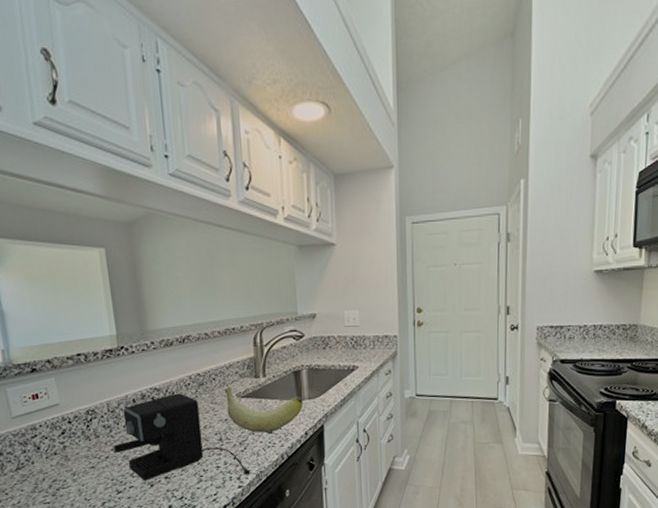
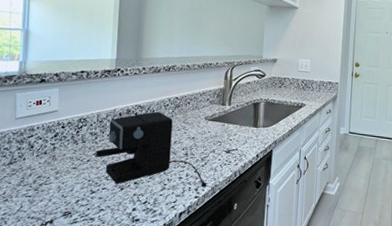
banana: present [224,387,303,433] -> none [195,111,258,152]

